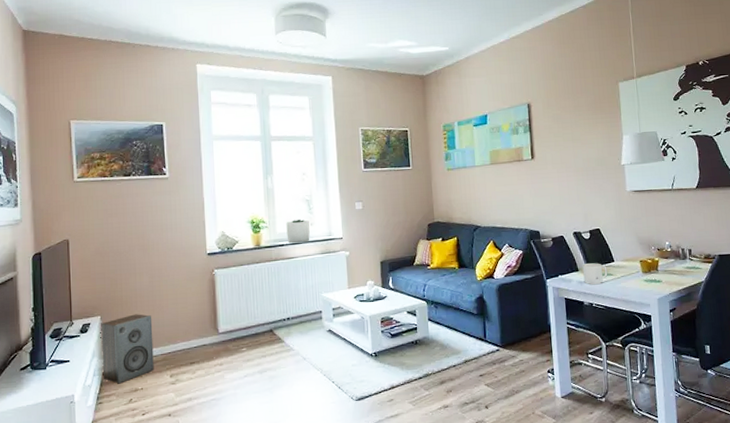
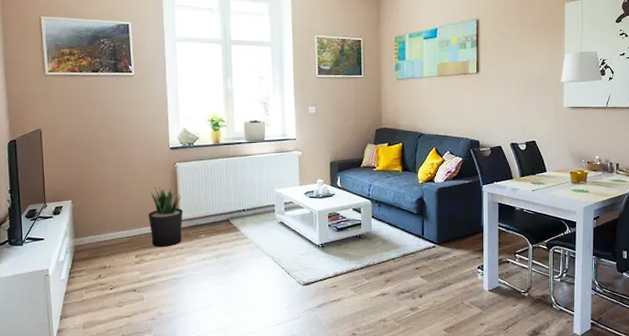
speaker: present [101,314,154,384] -> none [72,200,121,261]
planter: none [184,297,222,365] -> present [148,187,183,247]
mug: present [582,263,608,285] -> none [517,172,540,192]

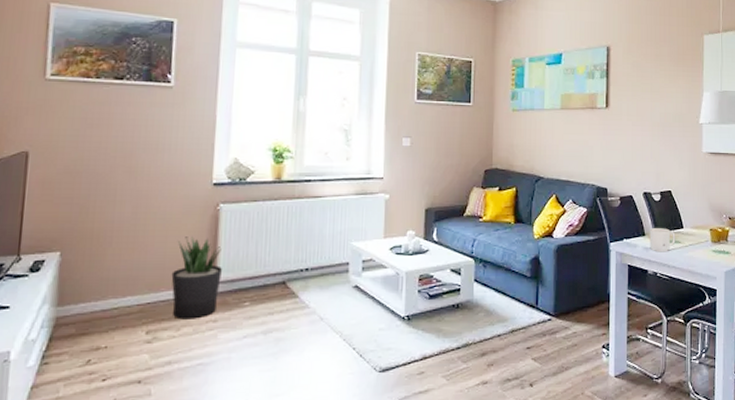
planter: present [243,119,266,142] -> none [315,151,345,180]
mug: none [517,172,540,192] -> present [650,228,676,252]

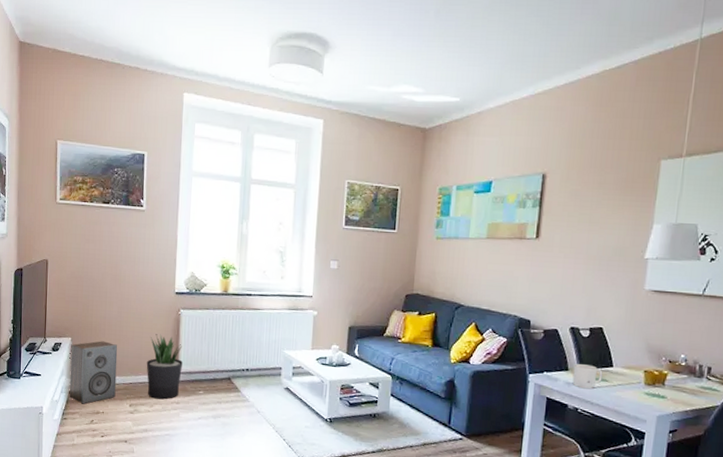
speaker: none [55,252,131,340] -> present [70,341,118,404]

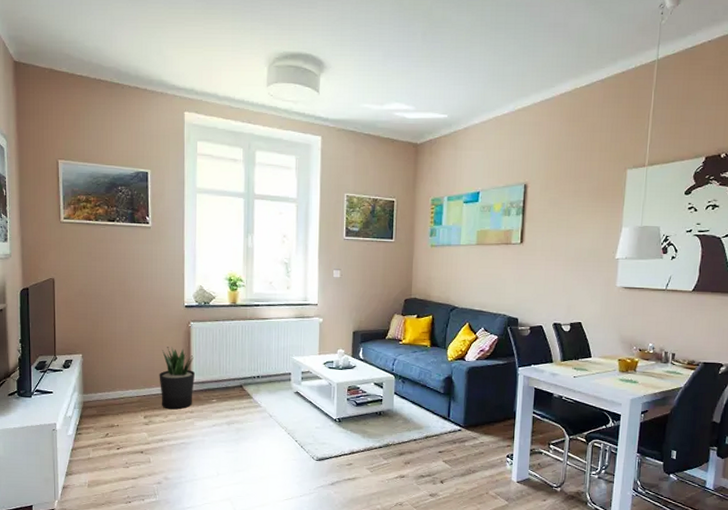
speaker: present [70,341,118,404] -> none [82,356,130,419]
mug: present [572,364,603,389] -> none [556,356,583,379]

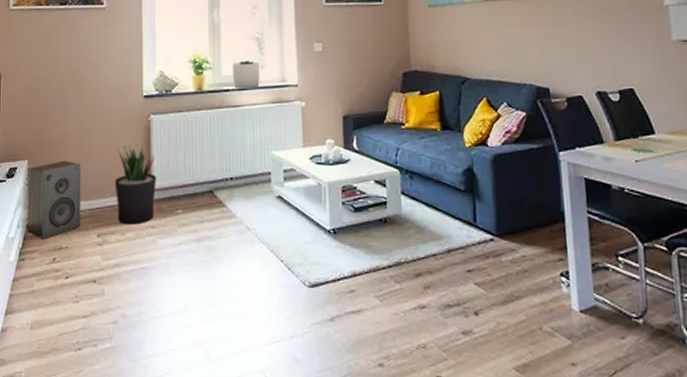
speaker: none [82,356,130,419] -> present [27,160,81,239]
planter: none [263,281,286,305] -> present [232,60,260,89]

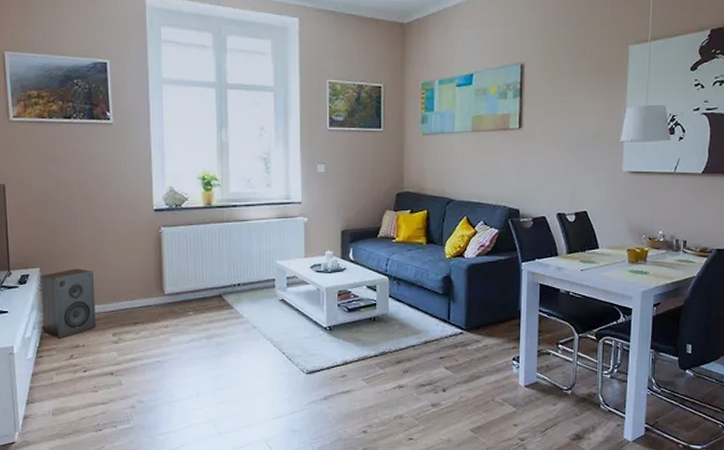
planter: present [114,146,156,225] -> none [128,256,168,325]
planter: present [232,60,260,89] -> none [240,178,266,205]

